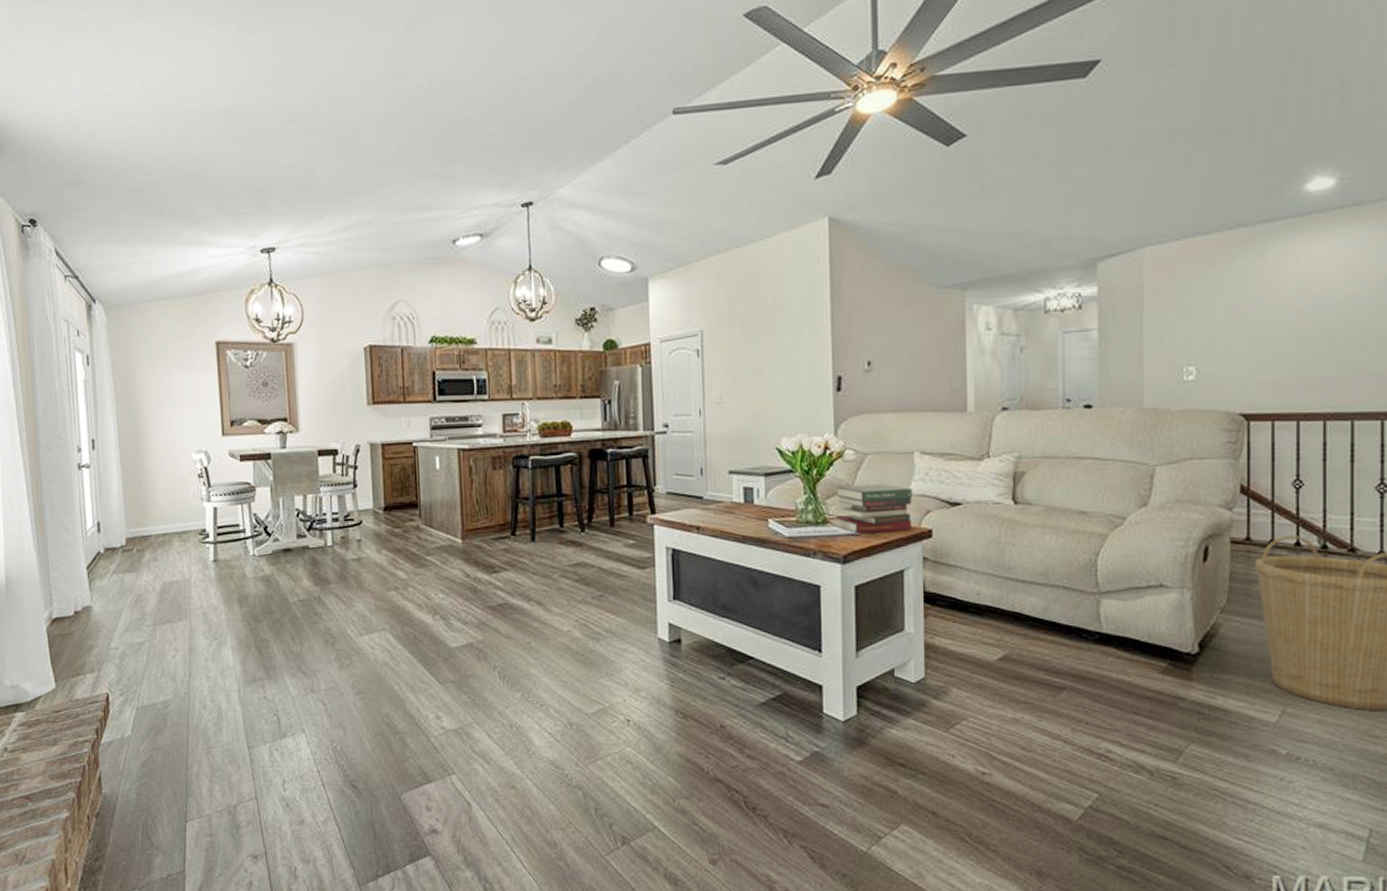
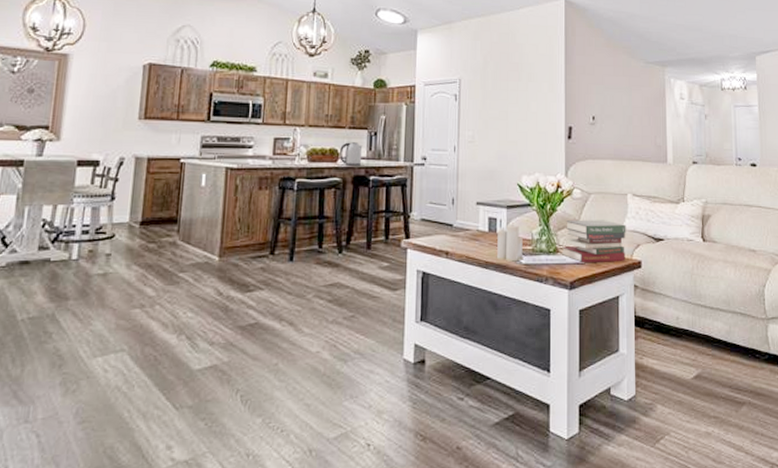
kettle: none [573,413,598,439] -> present [340,142,363,166]
candle: none [754,492,787,535] -> present [496,222,524,262]

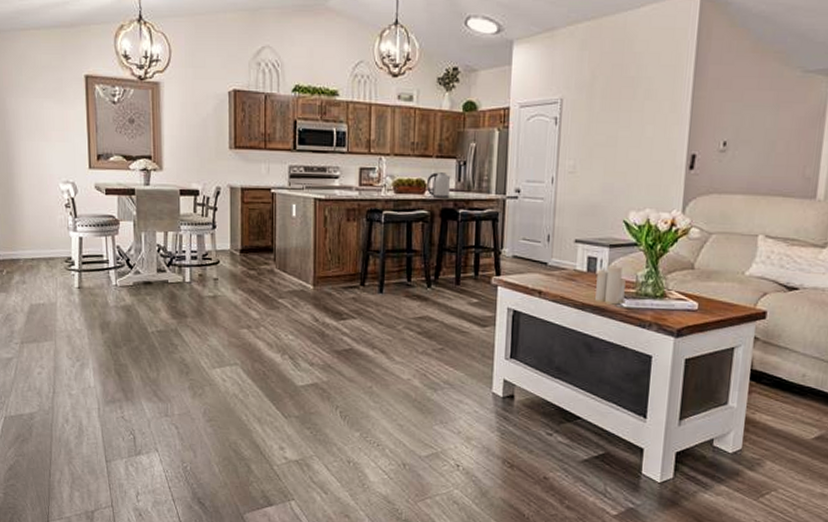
books: present [562,219,626,263] -> none [671,262,753,311]

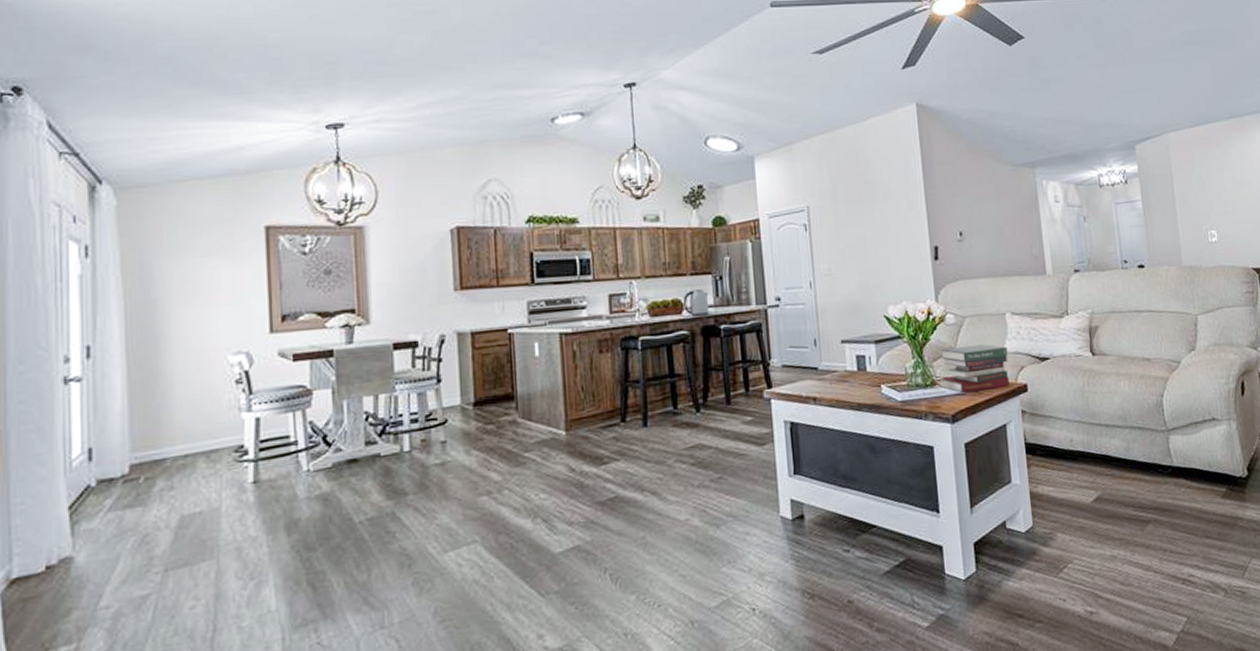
candle: present [594,263,626,305] -> none [867,358,899,401]
books: none [671,262,753,311] -> present [940,344,1010,394]

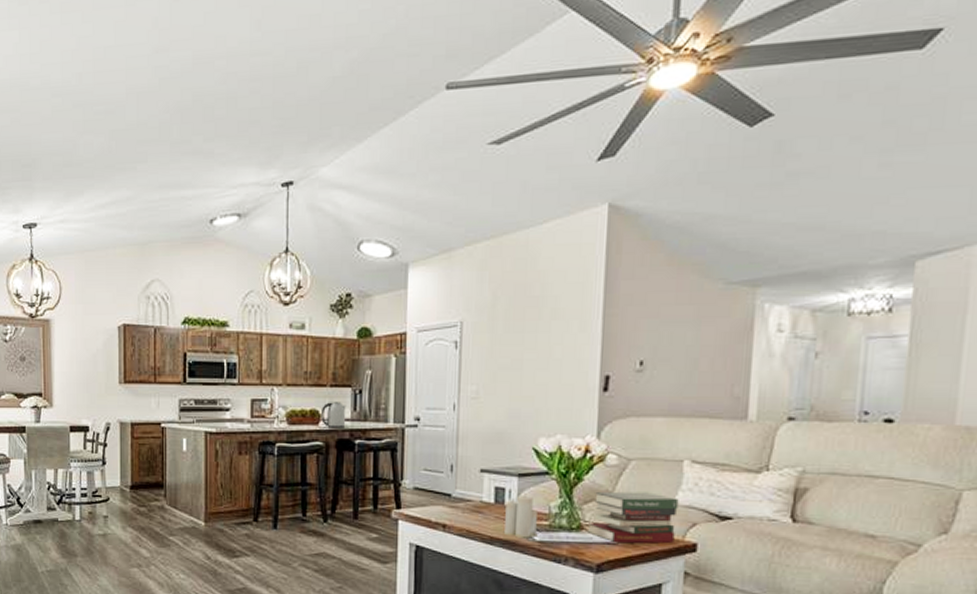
candle: none [867,358,899,401] -> present [503,493,538,539]

